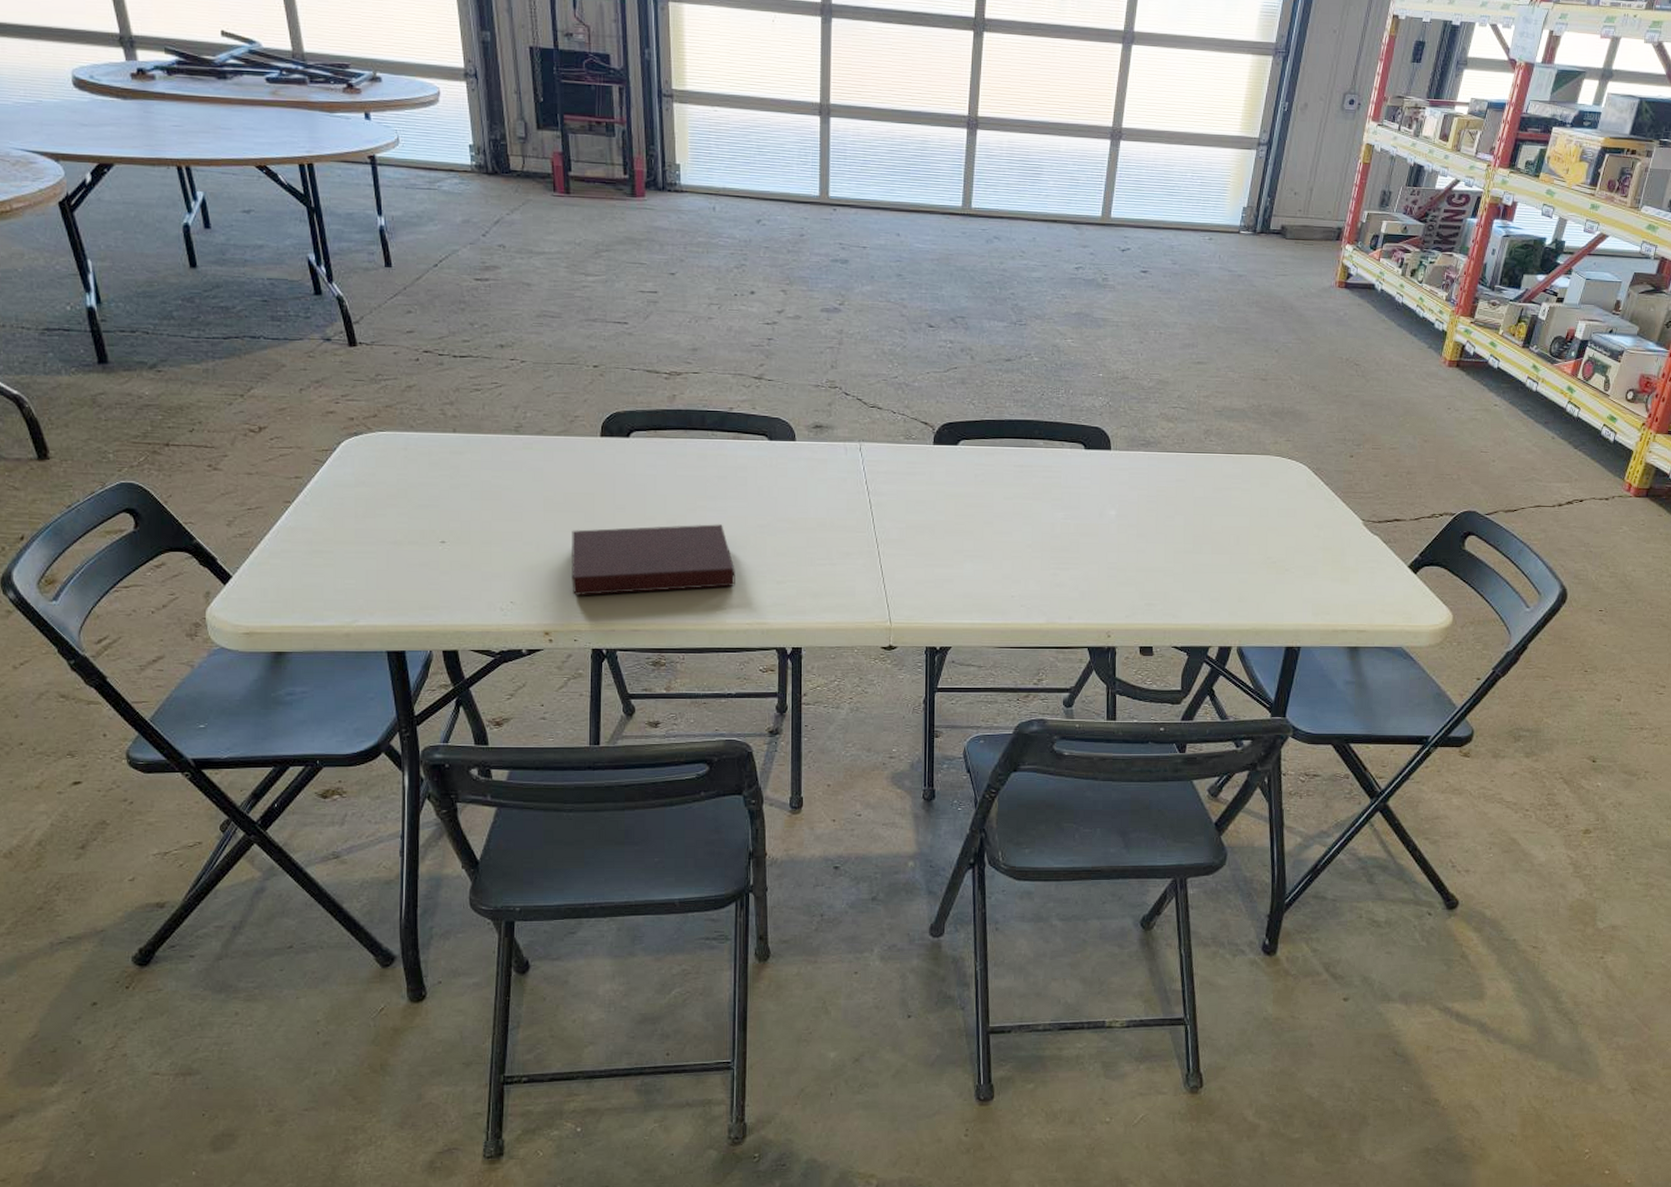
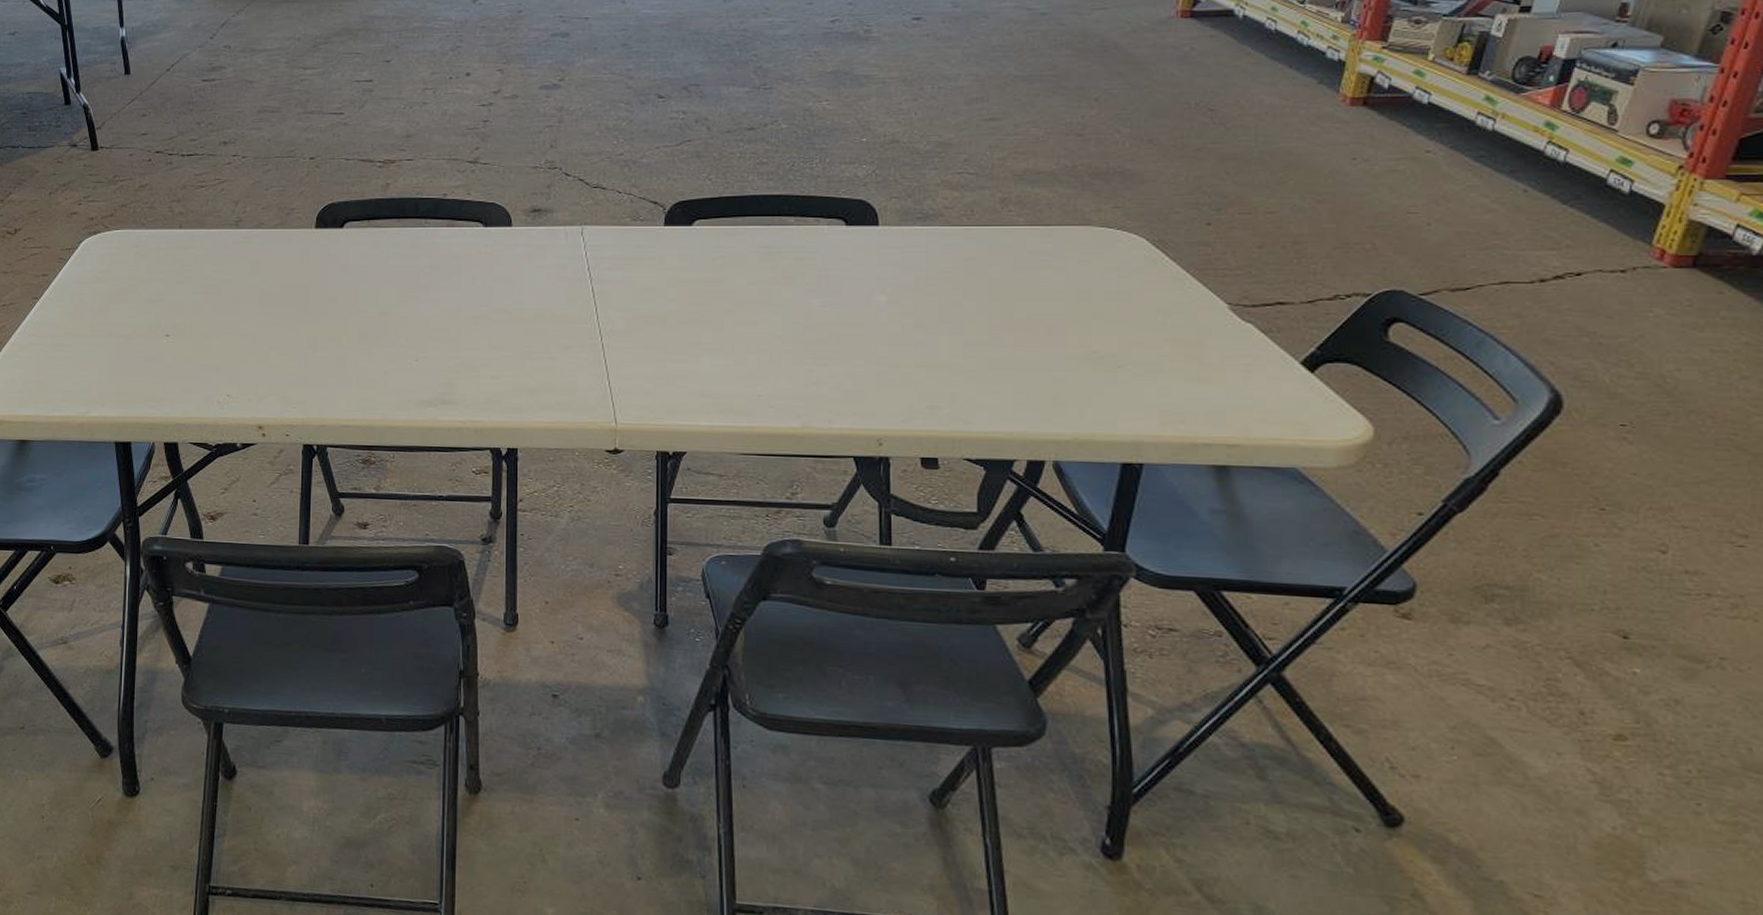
notebook: present [572,524,735,595] -> none [285,316,448,389]

